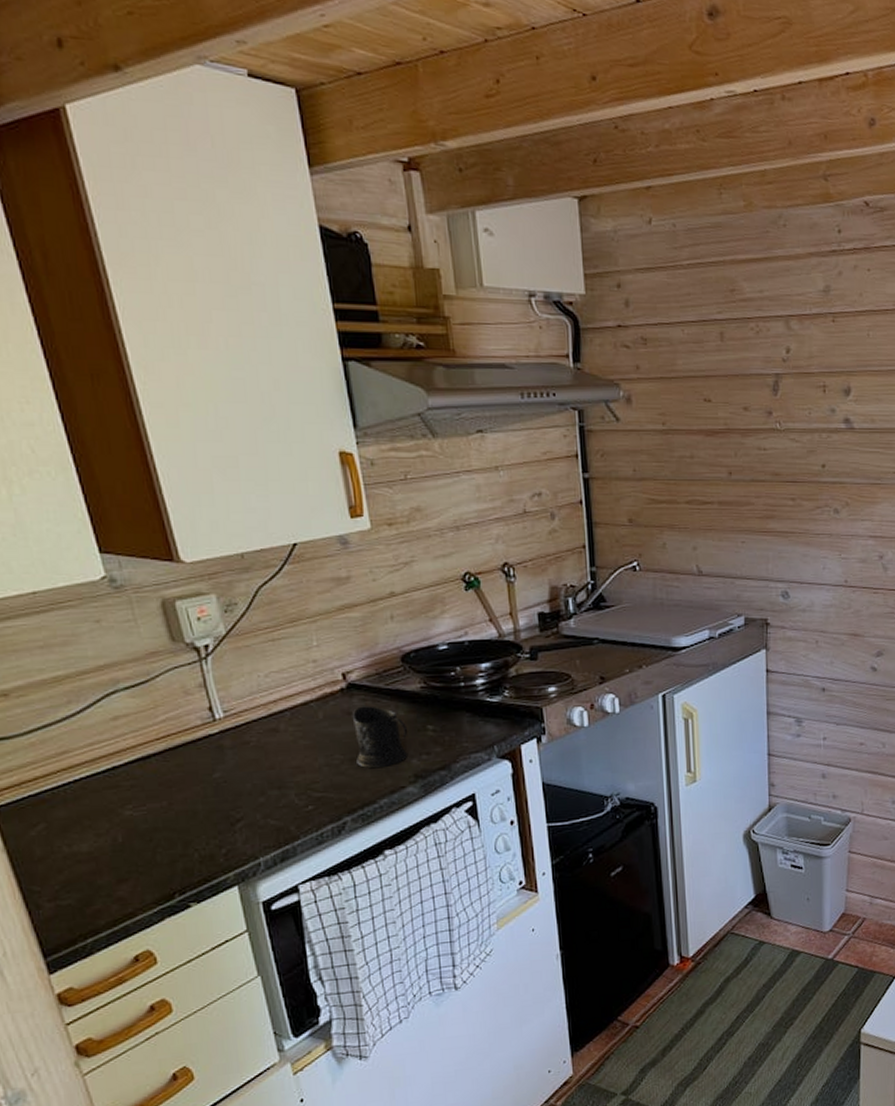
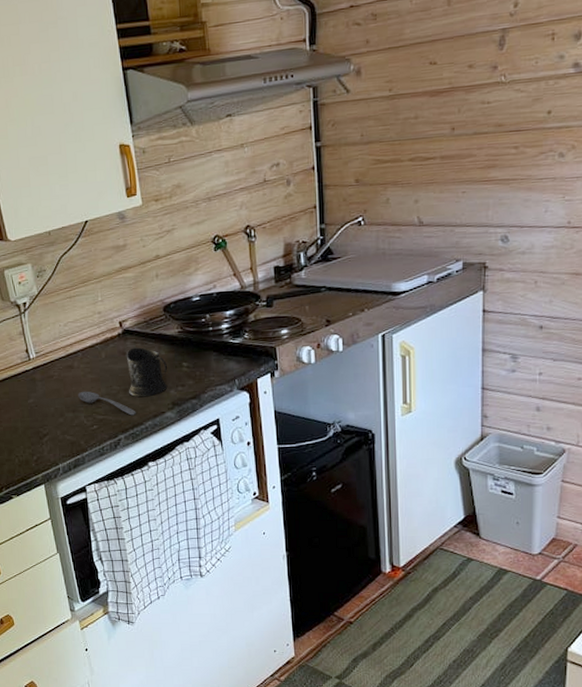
soupspoon: none [285,761,367,792] -> present [78,391,136,416]

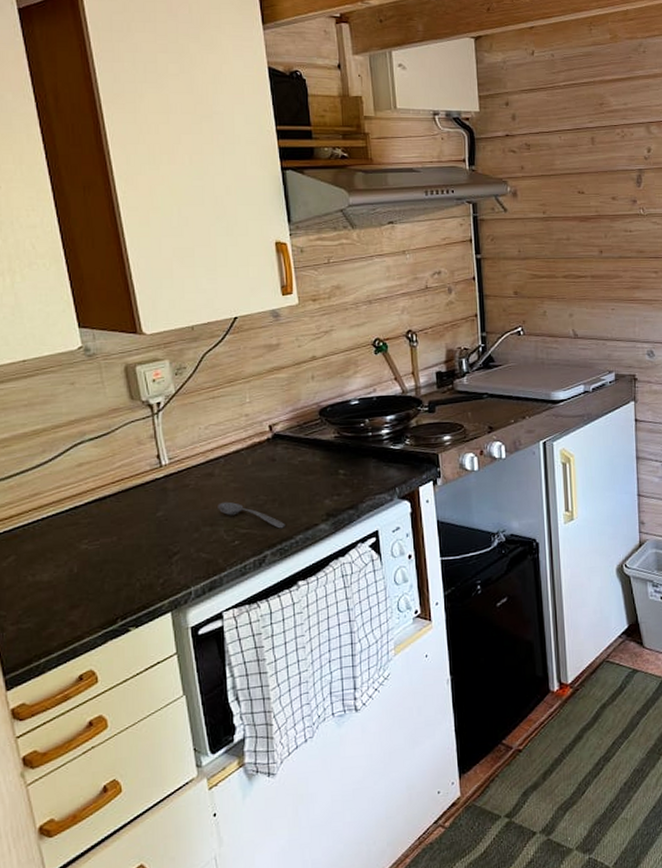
mug: present [127,347,168,397] -> none [277,453,322,508]

